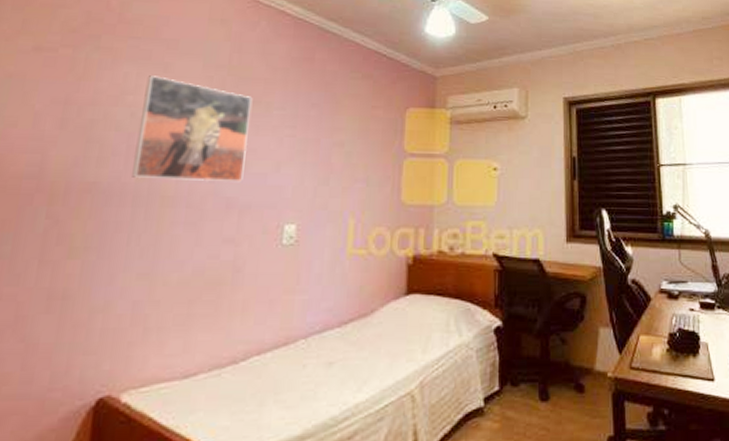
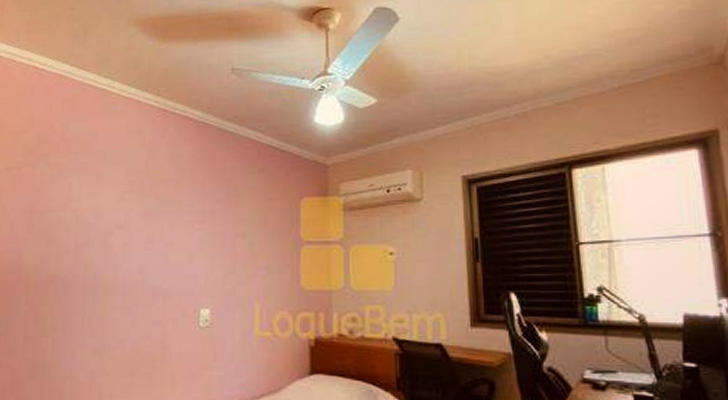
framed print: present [132,75,253,183] -> none [80,184,167,273]

